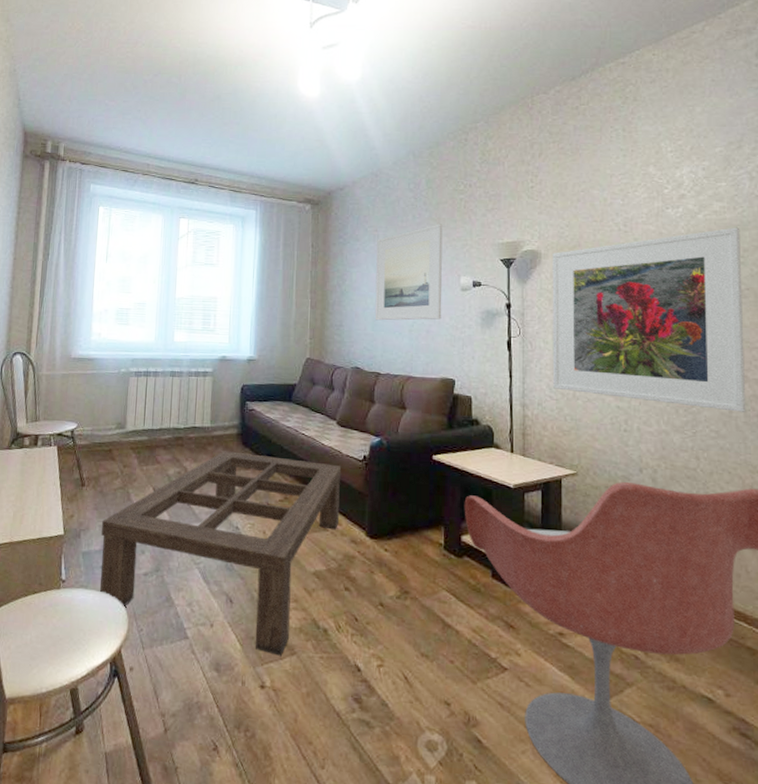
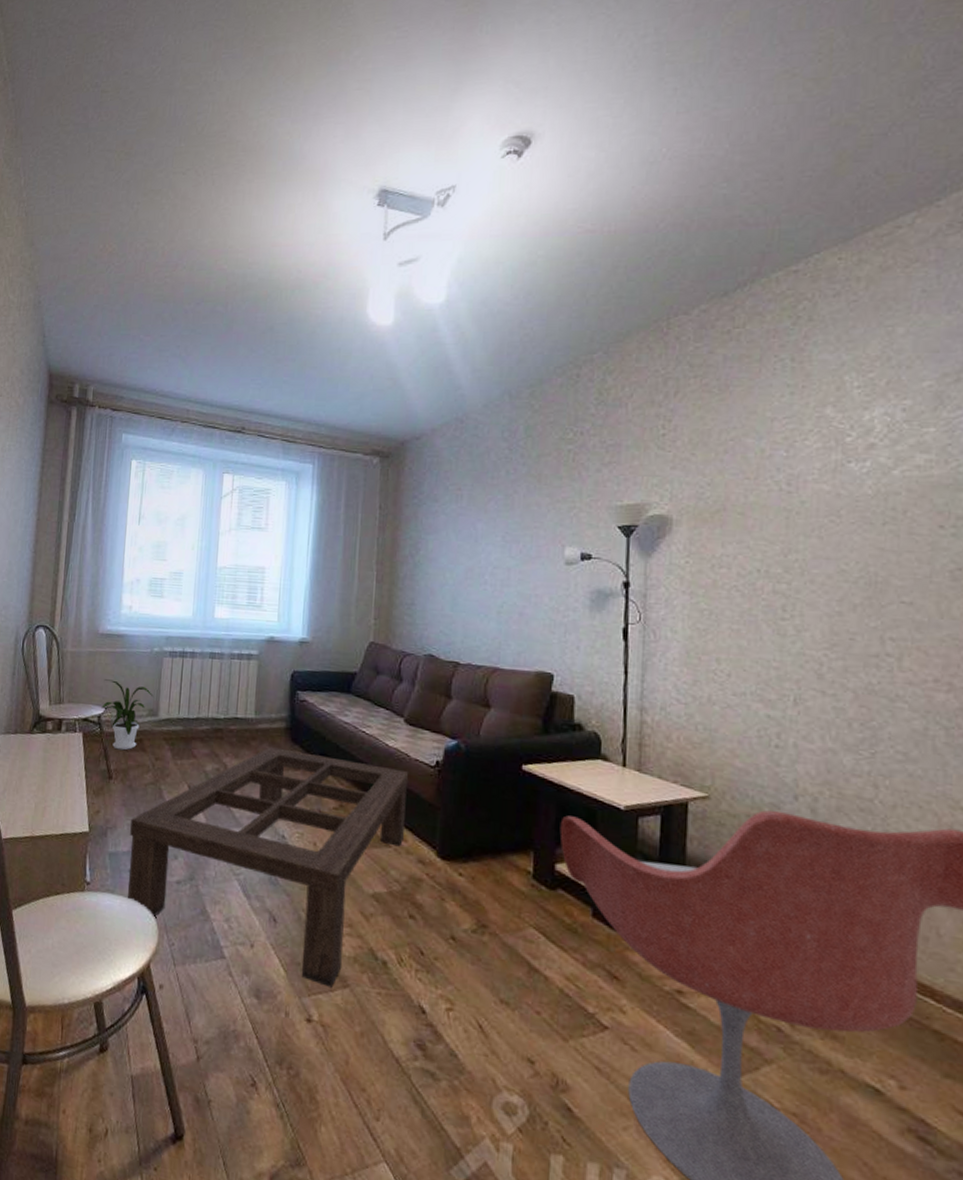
house plant: none [74,398,121,460] -> present [101,679,154,750]
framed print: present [374,224,443,321] -> none [454,481,544,600]
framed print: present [552,227,746,412] -> none [681,487,953,730]

